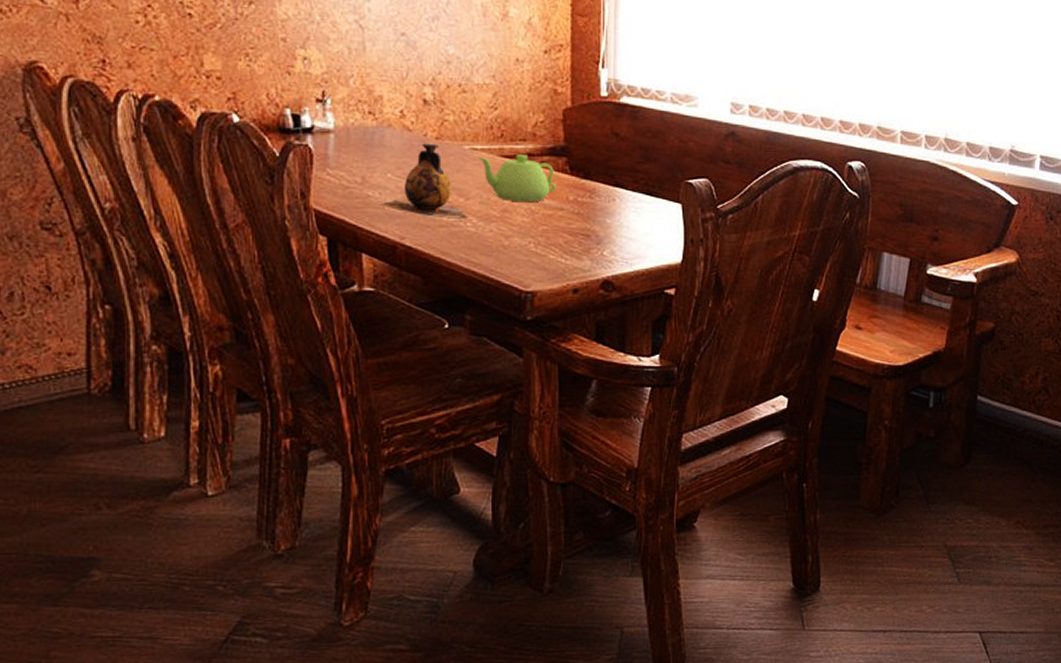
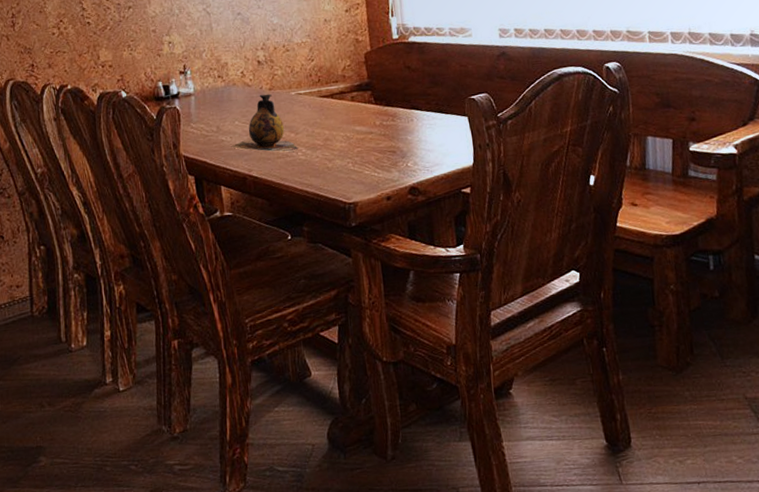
teapot: present [477,155,556,201] -> none [301,93,365,132]

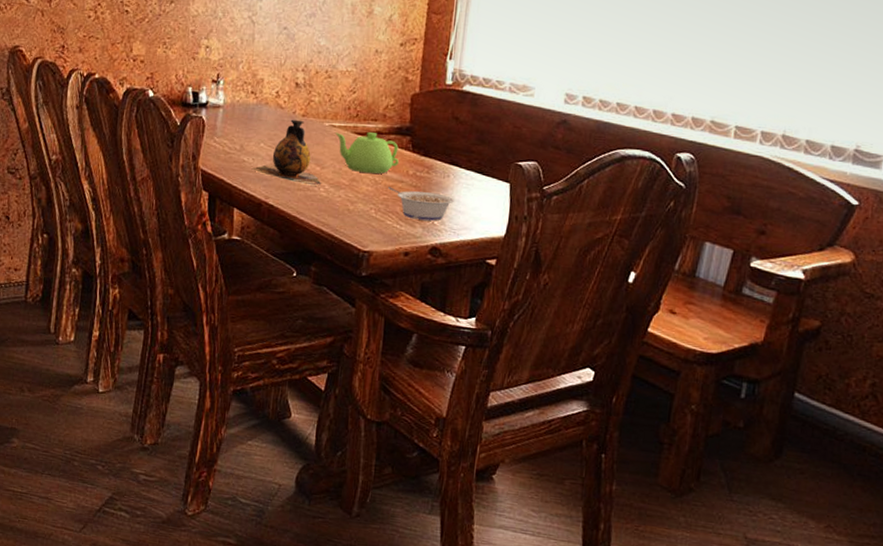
teapot: none [301,93,365,132] -> present [334,132,399,174]
legume: none [359,137,422,165] -> present [387,187,454,221]

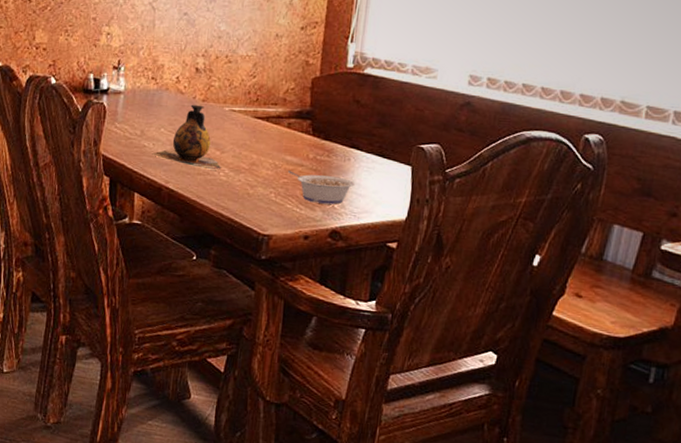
teapot: present [334,132,399,174] -> none [234,116,299,158]

